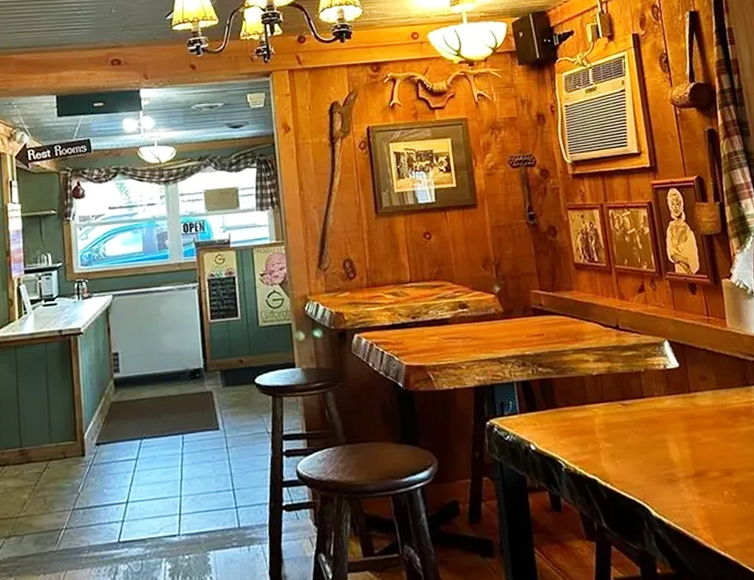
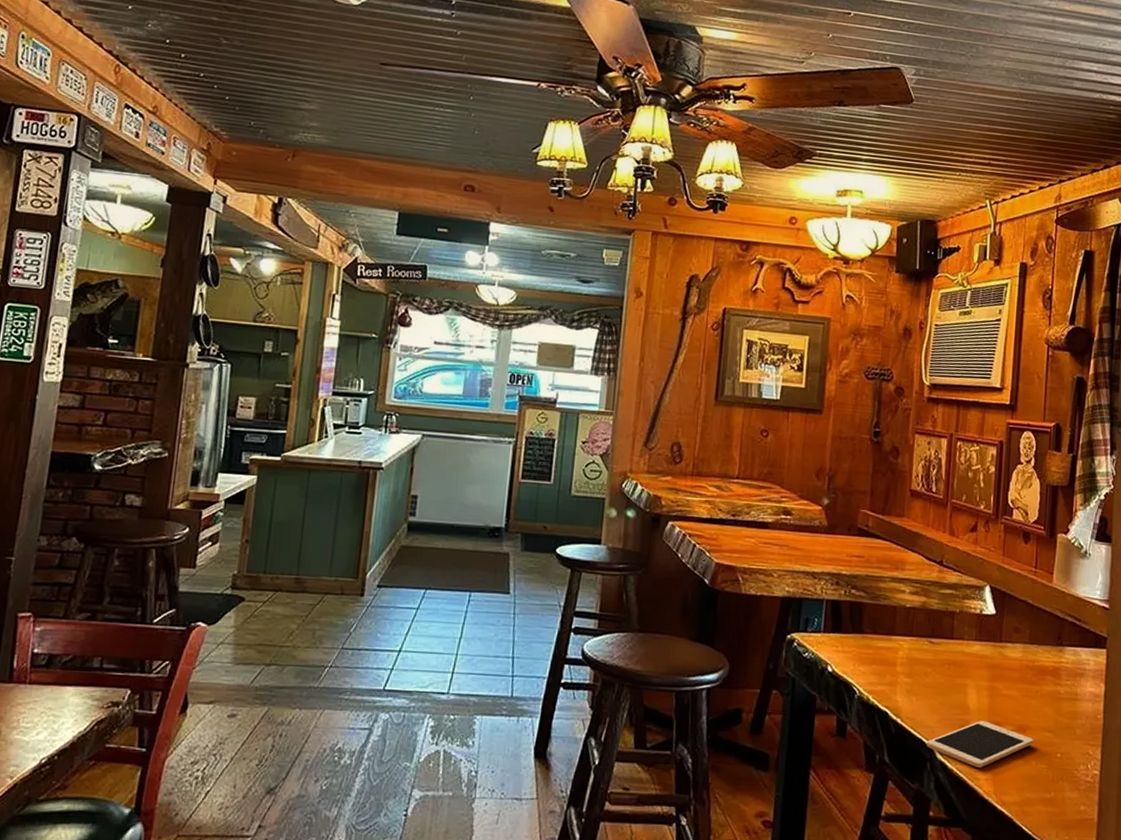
cell phone: none [639,470,743,519] -> present [926,720,1034,769]

